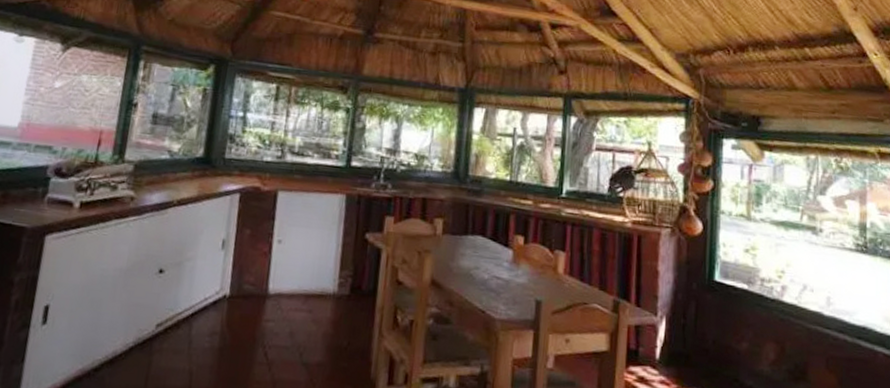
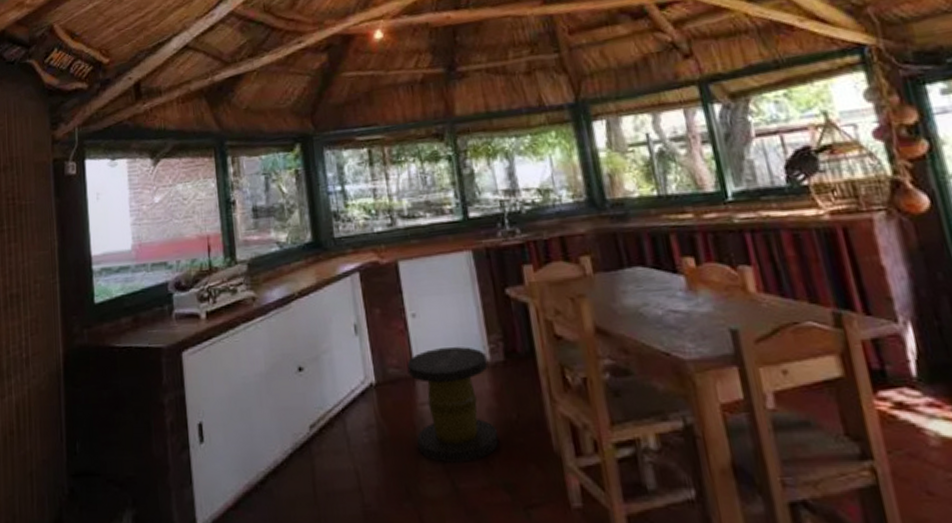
stool: none [253,274,335,377] -> present [407,347,499,463]

